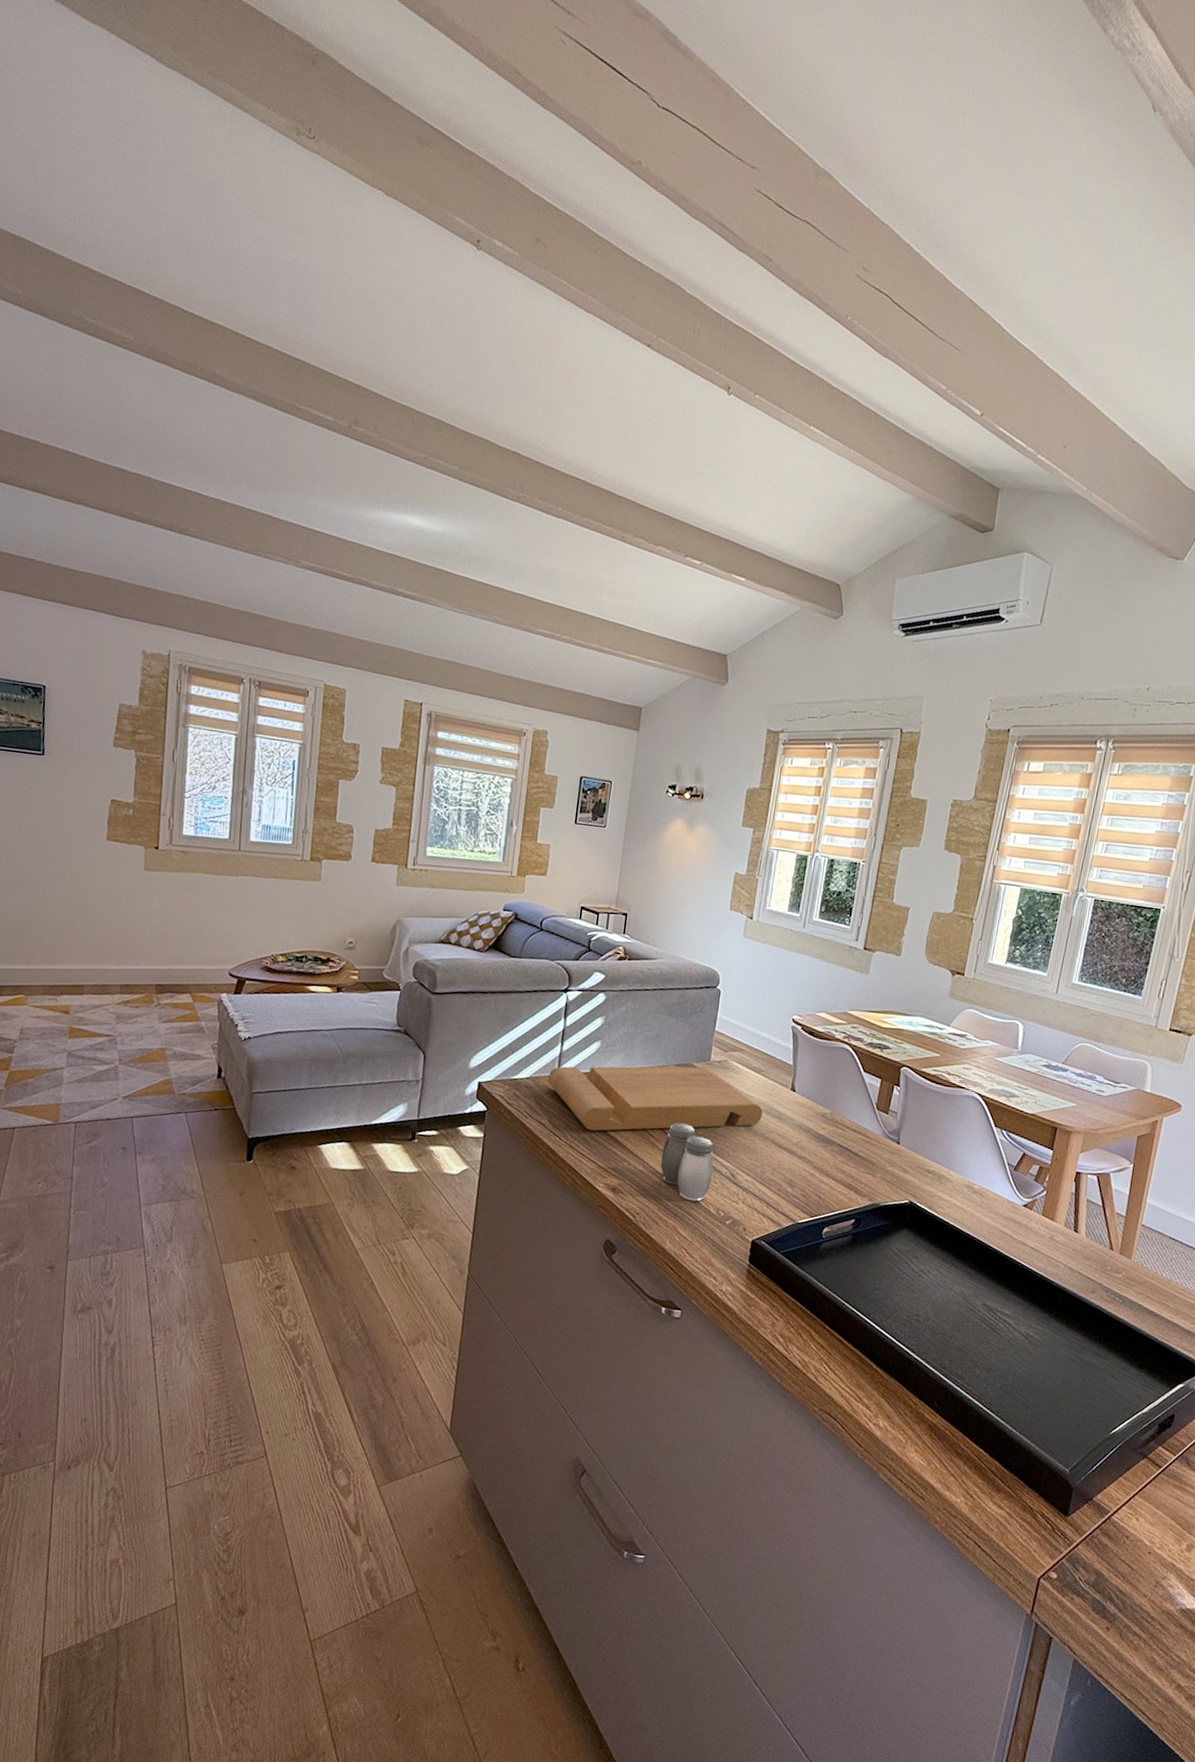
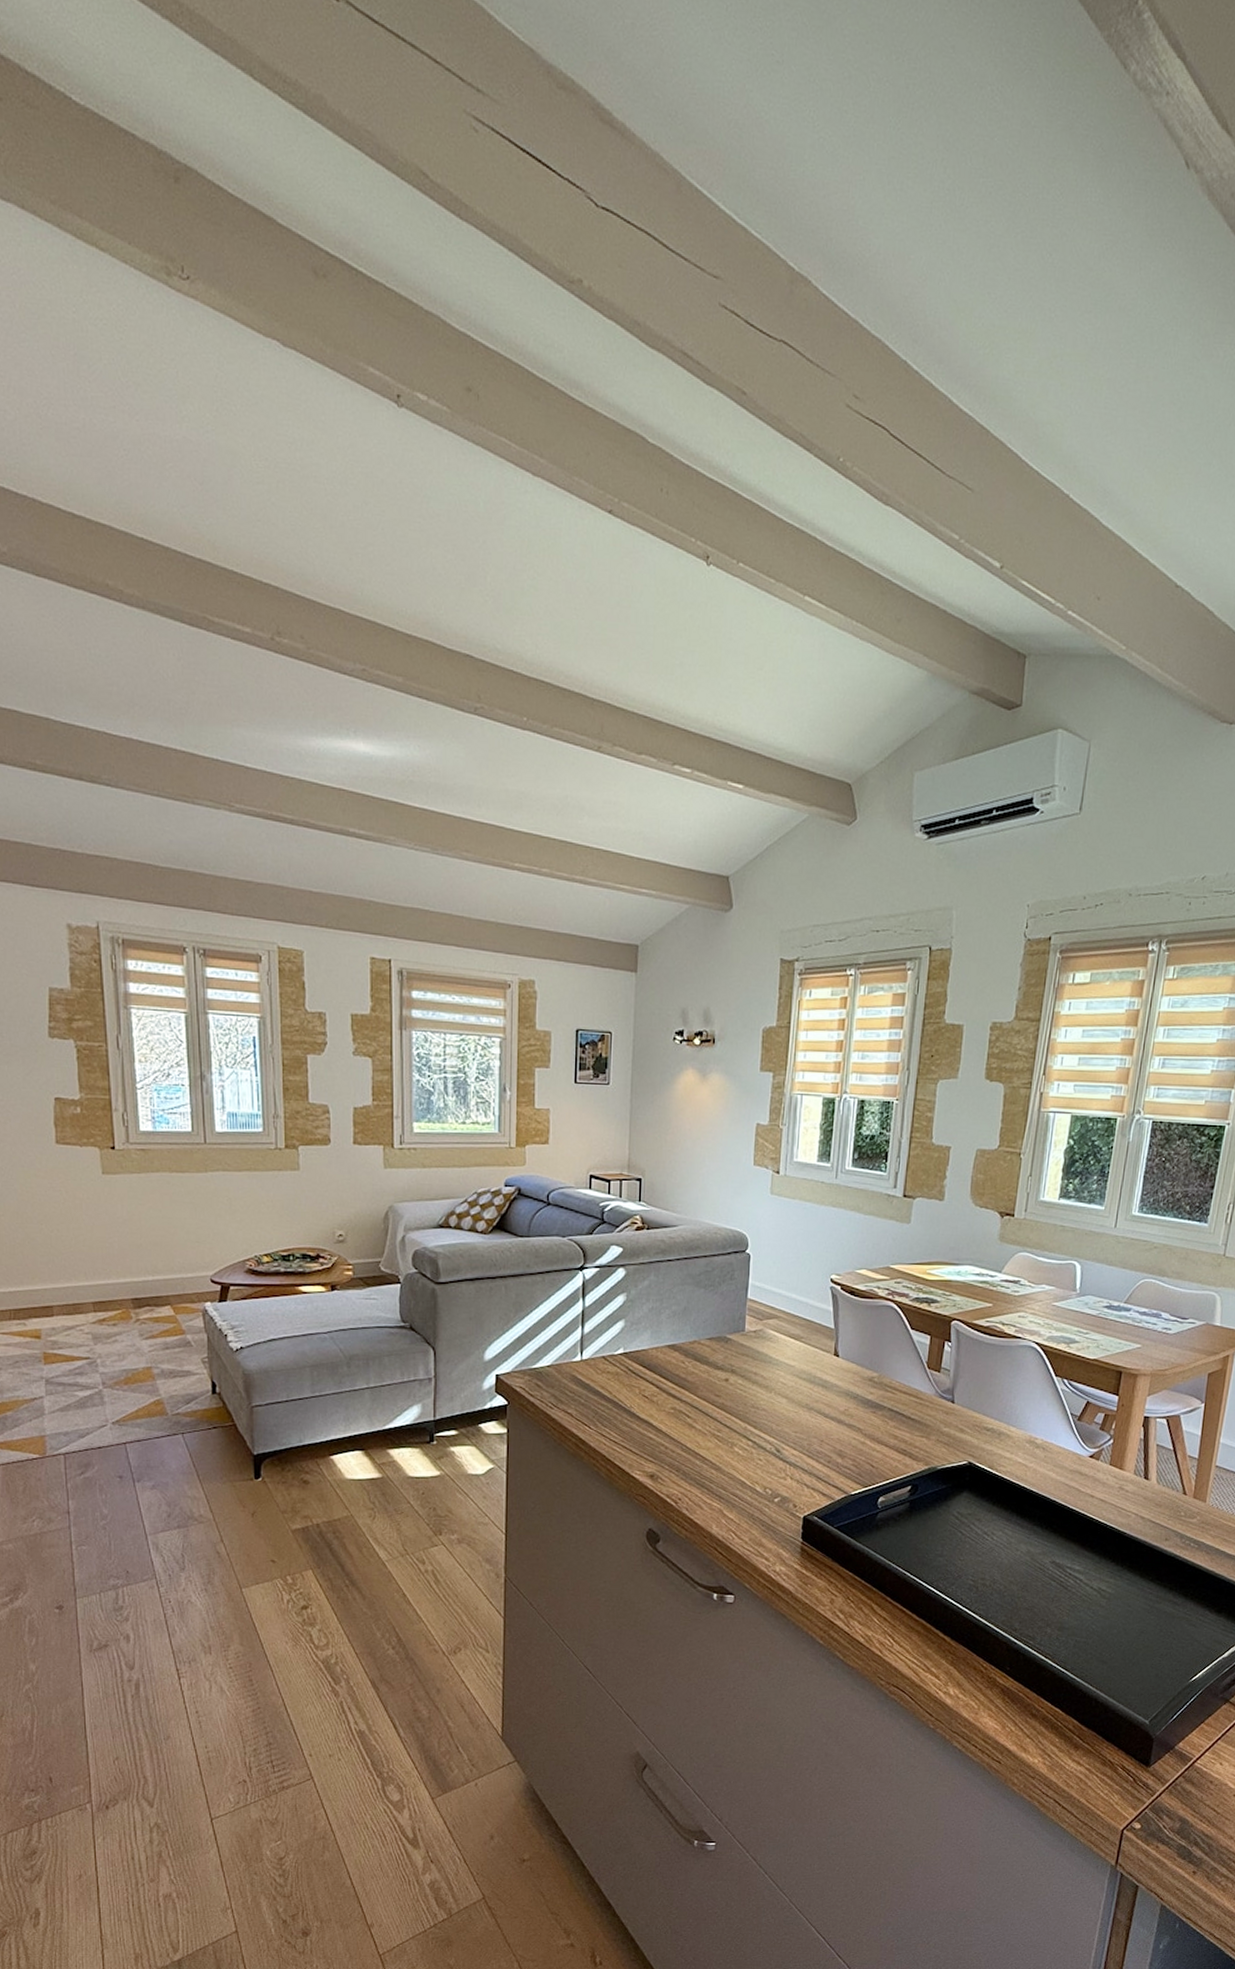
cutting board: present [547,1066,763,1131] -> none [570,1338,805,1417]
salt and pepper shaker: present [660,1122,714,1202] -> none [699,1400,757,1482]

